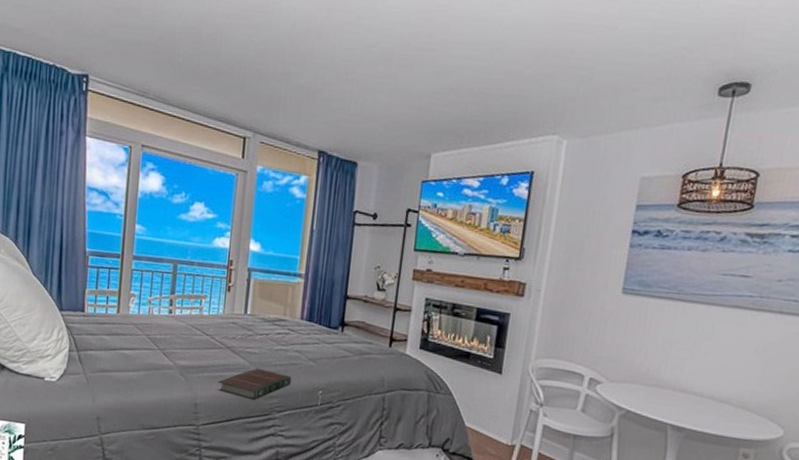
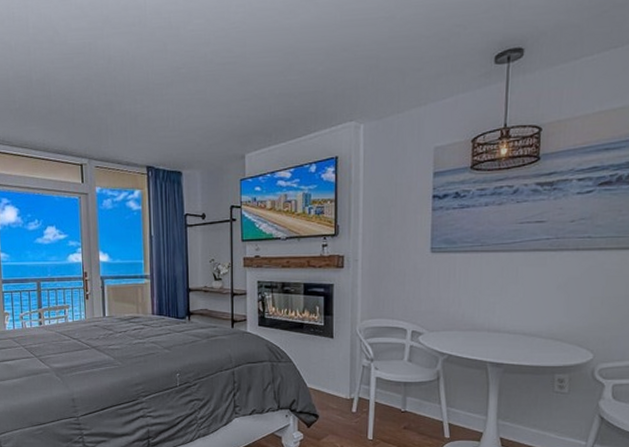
book: present [218,368,292,401] -> none [89,361,152,390]

